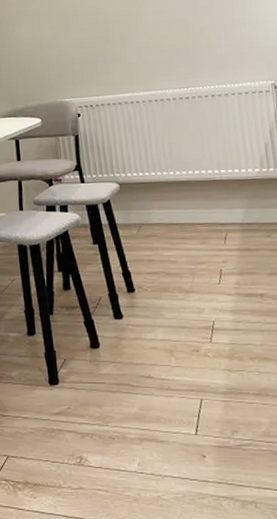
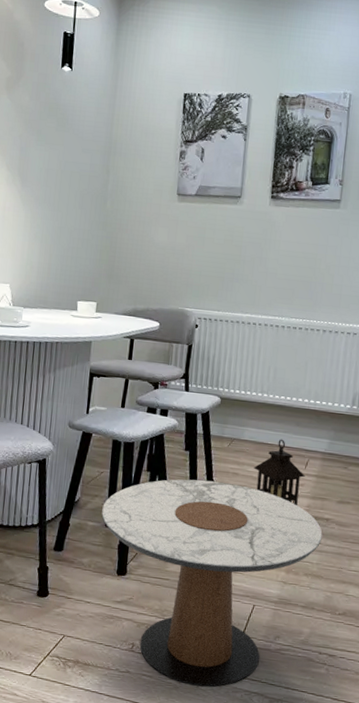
side table: none [20,271,261,496] -> present [101,479,323,687]
lantern: none [169,216,227,284] -> present [254,439,305,505]

